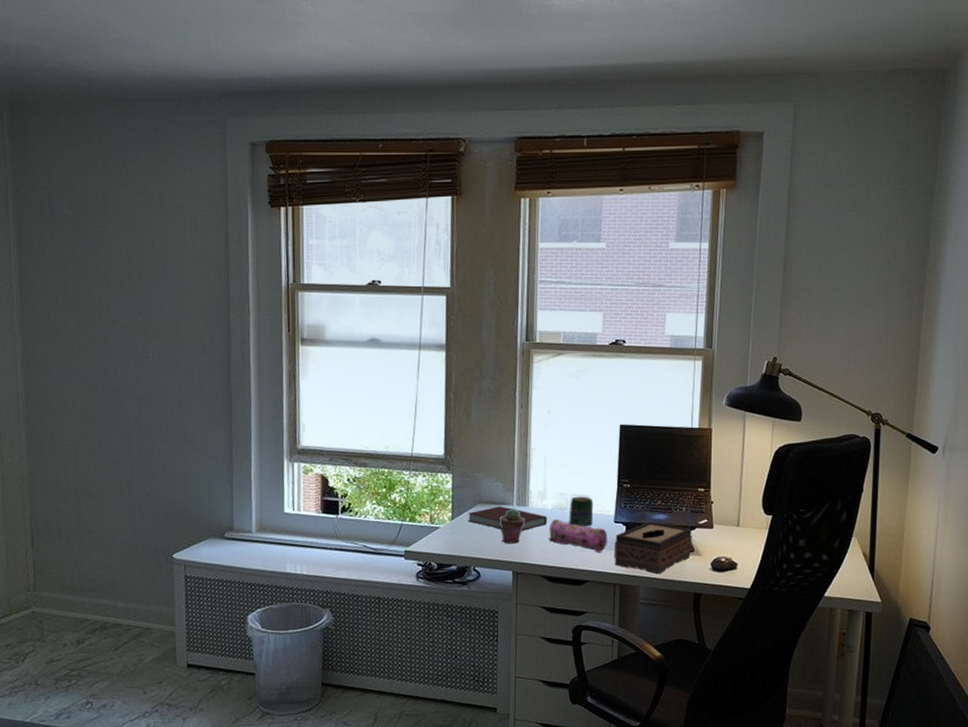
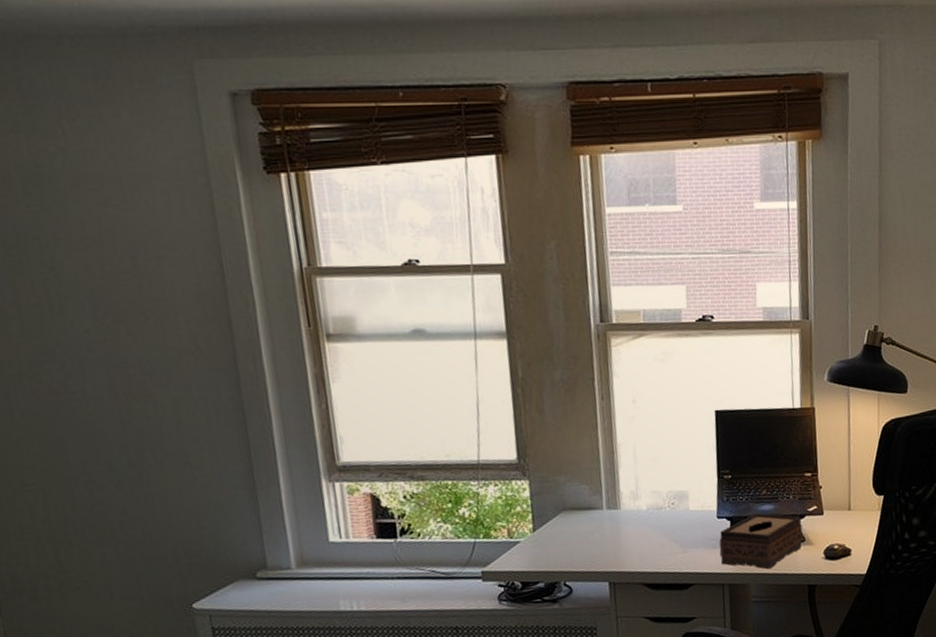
notebook: present [468,506,547,531] -> none [551,511,643,537]
potted succulent: present [499,508,526,544] -> none [588,512,619,553]
pencil case: present [548,519,607,553] -> none [645,520,711,553]
jar: present [569,496,594,526] -> none [666,492,694,526]

